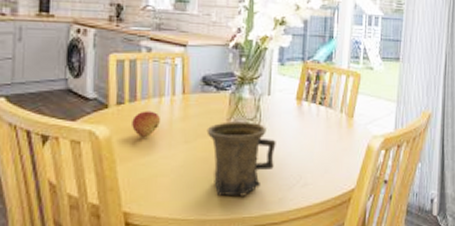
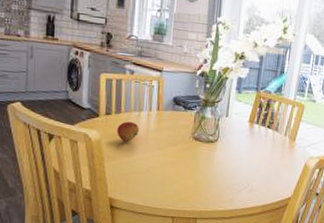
mug: present [206,121,276,197] -> none [175,135,230,195]

